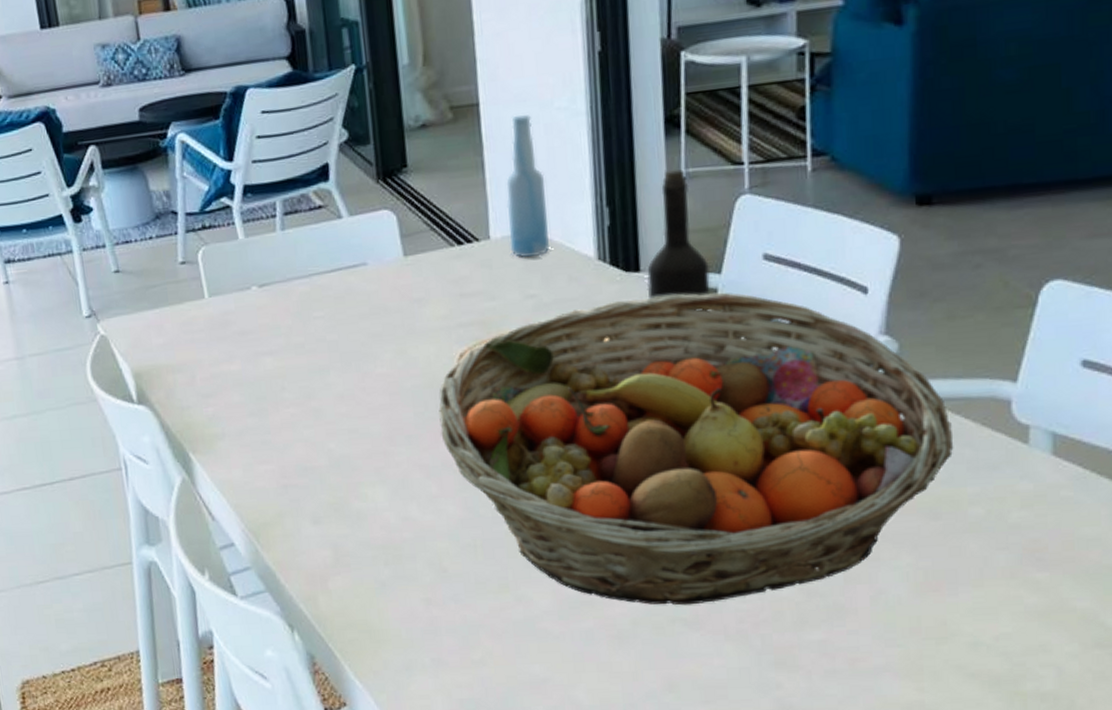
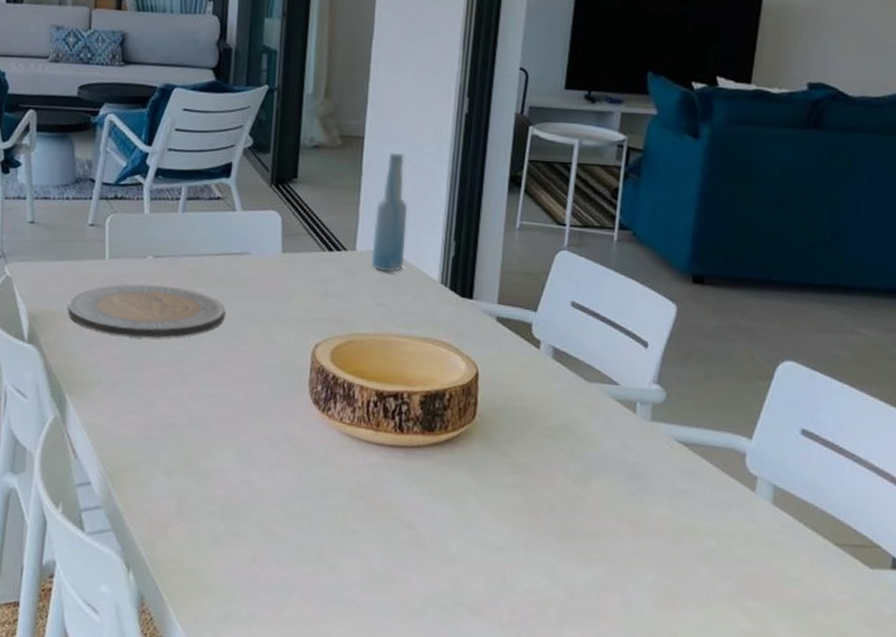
plate: none [173,316,351,381] -> present [67,284,226,338]
fruit basket: present [439,292,954,606] -> none [288,320,699,593]
wine bottle: present [647,169,711,329] -> none [476,219,529,349]

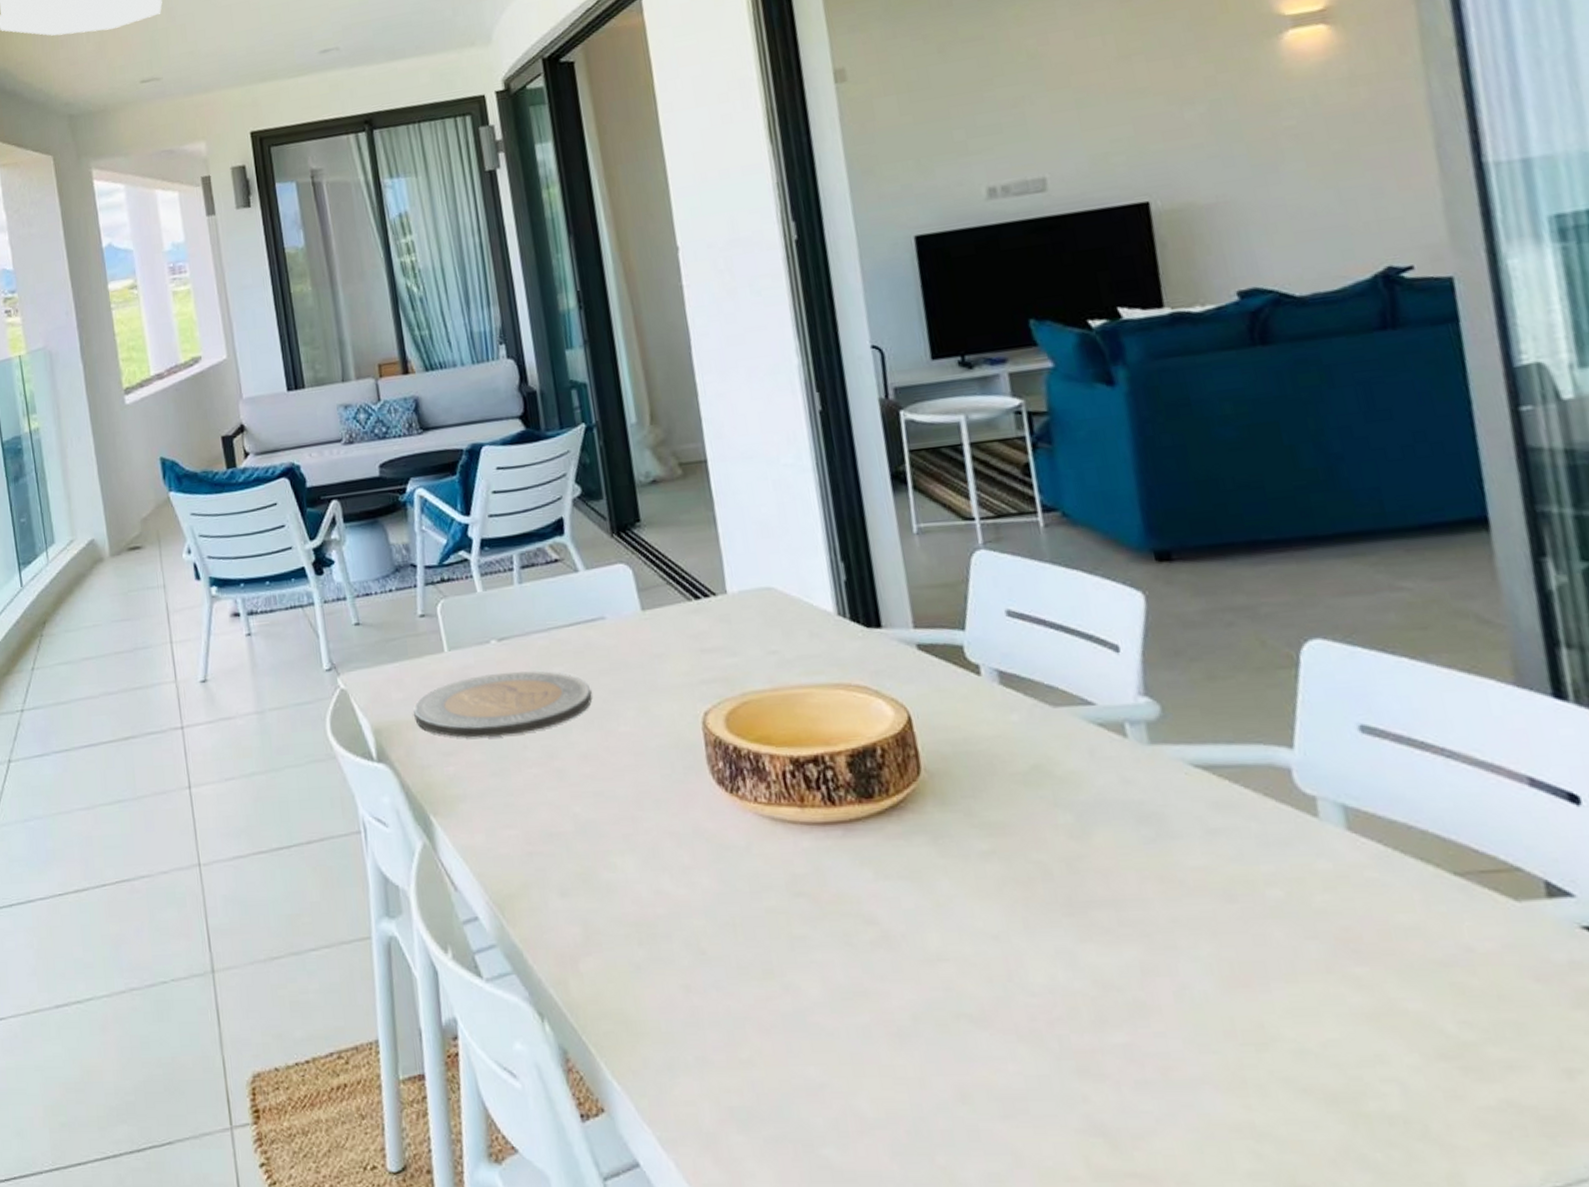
bottle: present [371,152,408,273] -> none [738,470,787,614]

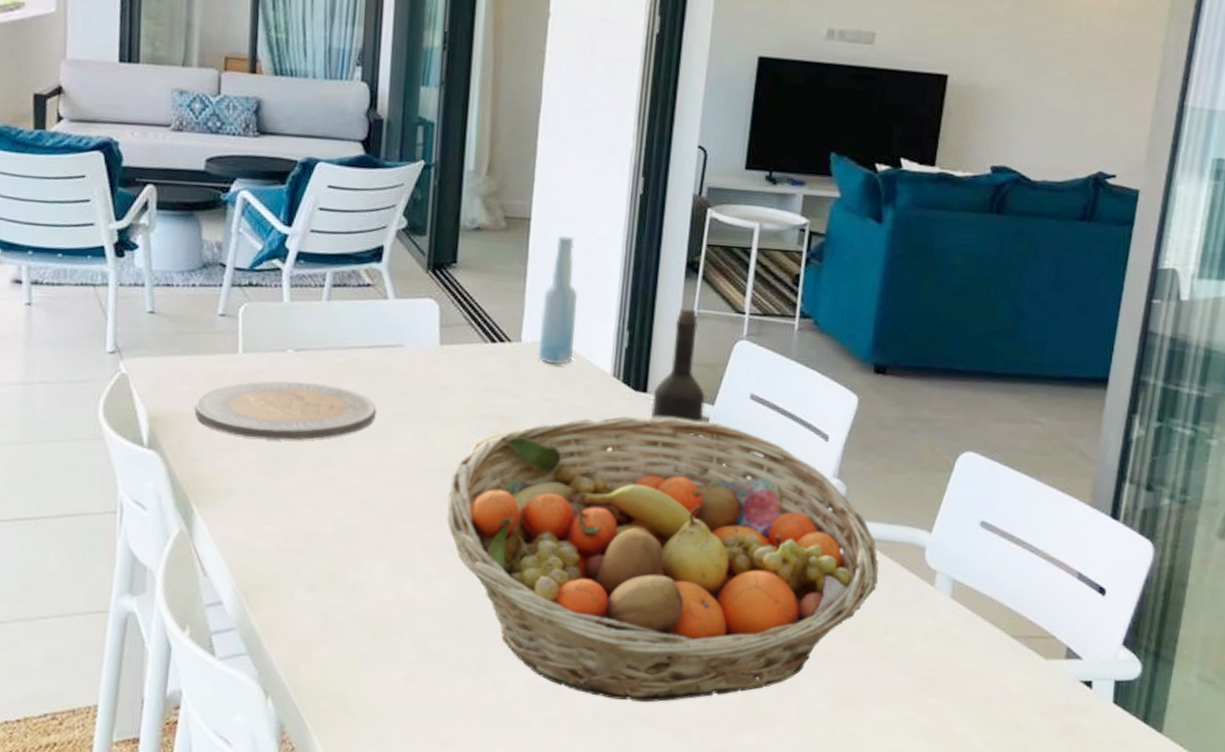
fruit basket: none [685,649,1238,999] -> present [447,415,879,703]
bottle: none [738,470,787,614] -> present [537,235,578,365]
wine bottle: none [888,524,958,687] -> present [650,307,706,446]

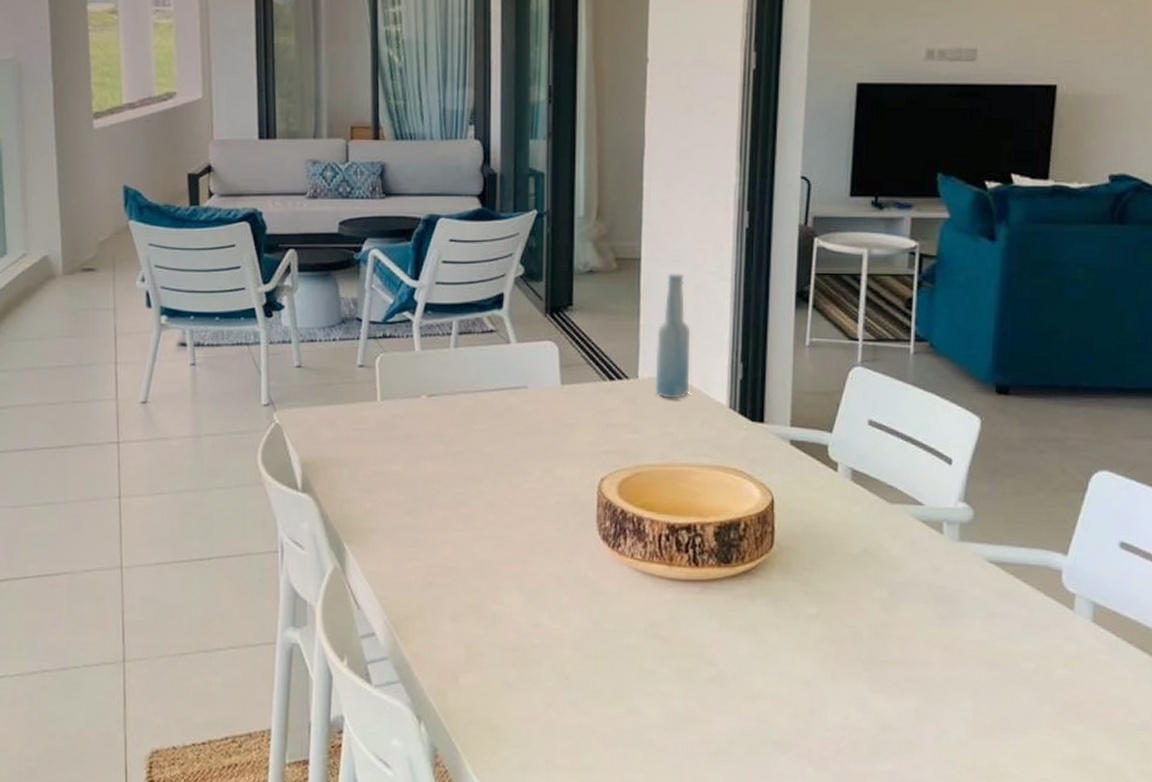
plate: present [194,381,377,441] -> none [340,425,505,481]
fruit basket: present [447,415,879,703] -> none [577,446,1013,729]
wine bottle: present [650,307,706,446] -> none [768,337,824,475]

